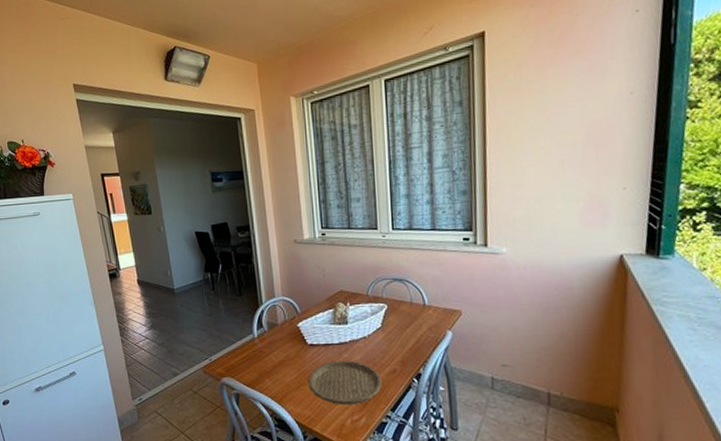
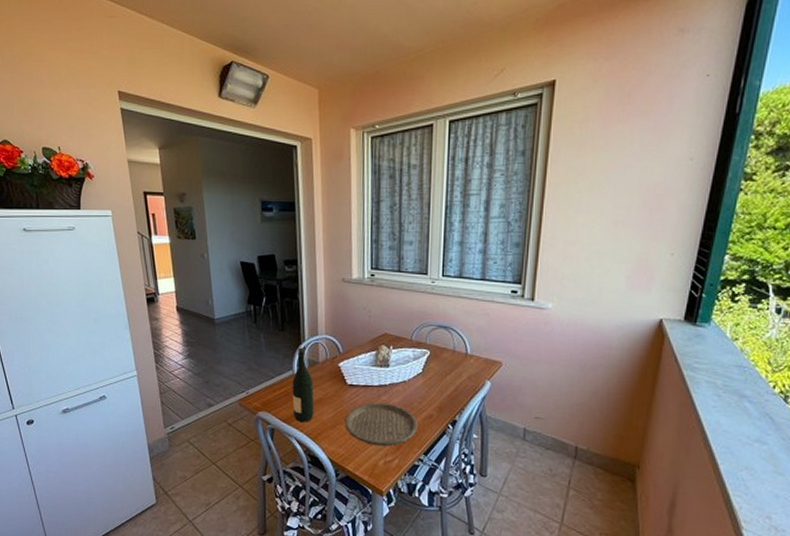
wine bottle: none [253,310,277,385] -> present [292,347,314,422]

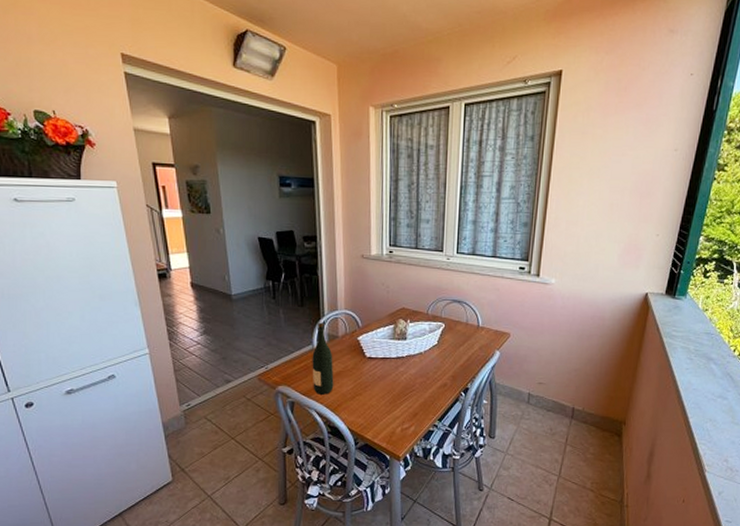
plate: present [345,402,418,447] -> none [364,373,433,415]

